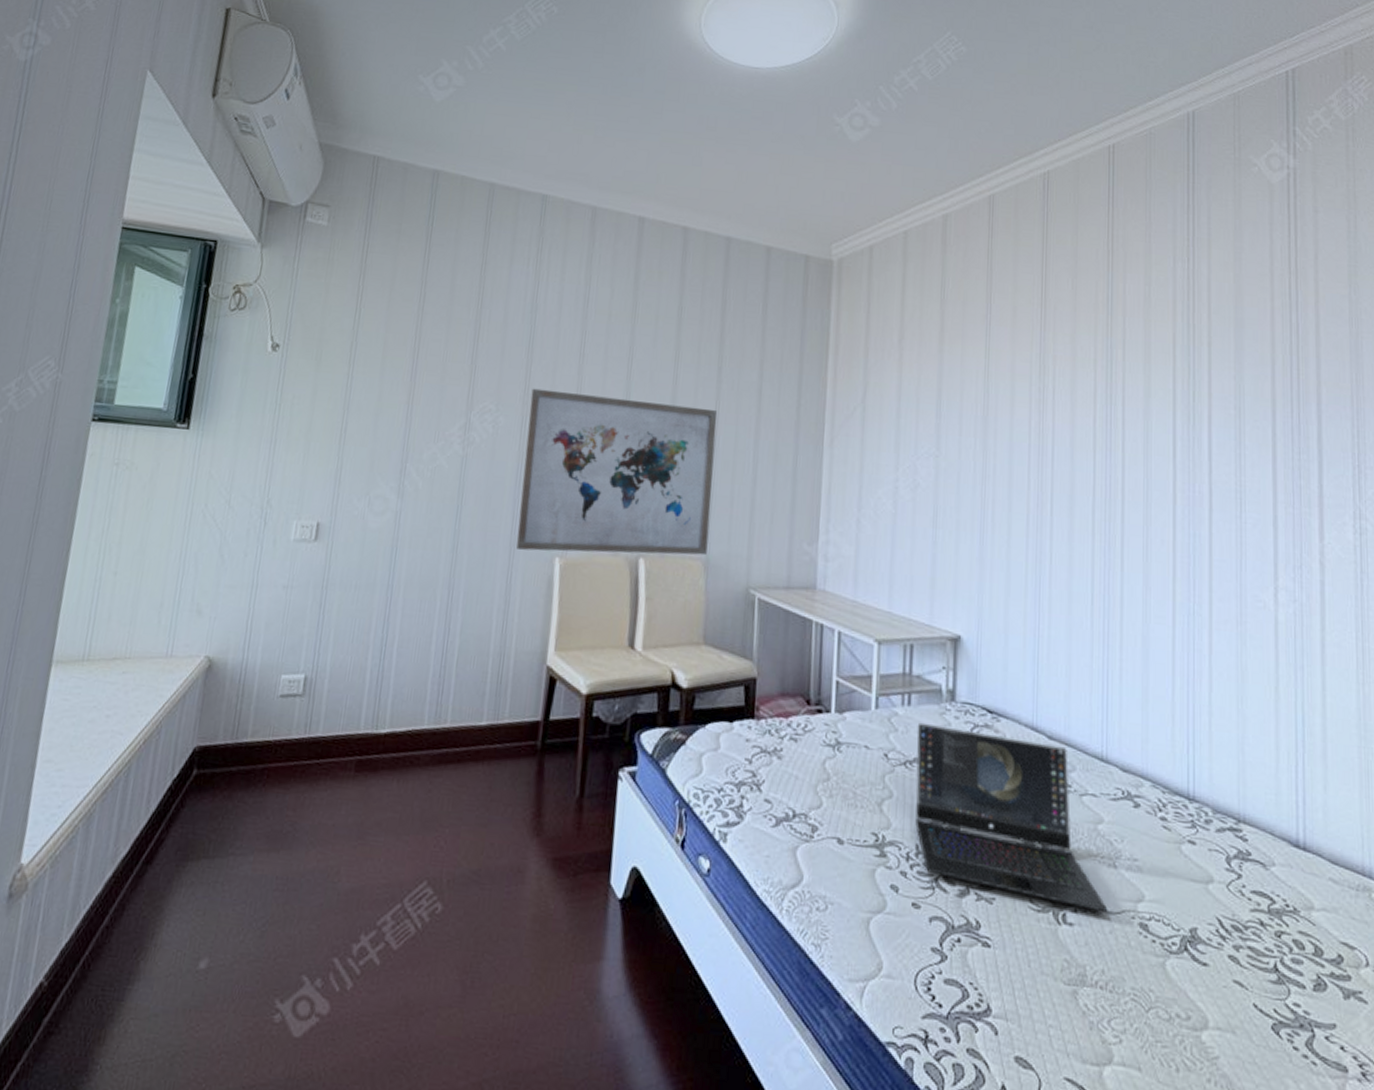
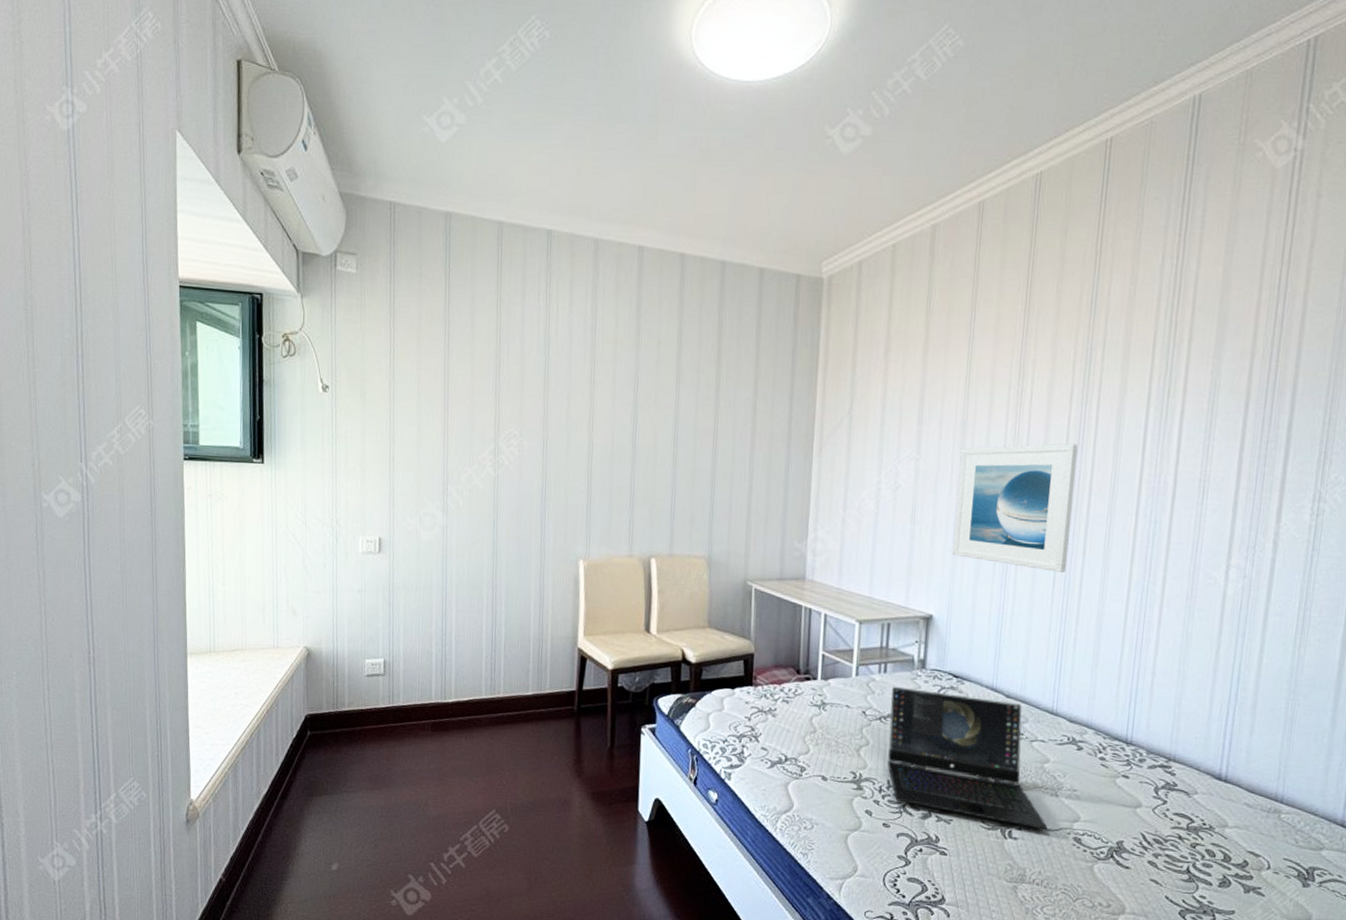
wall art: present [515,388,718,556] -> none [545,414,717,555]
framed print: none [979,445,1106,590] -> present [952,443,1078,572]

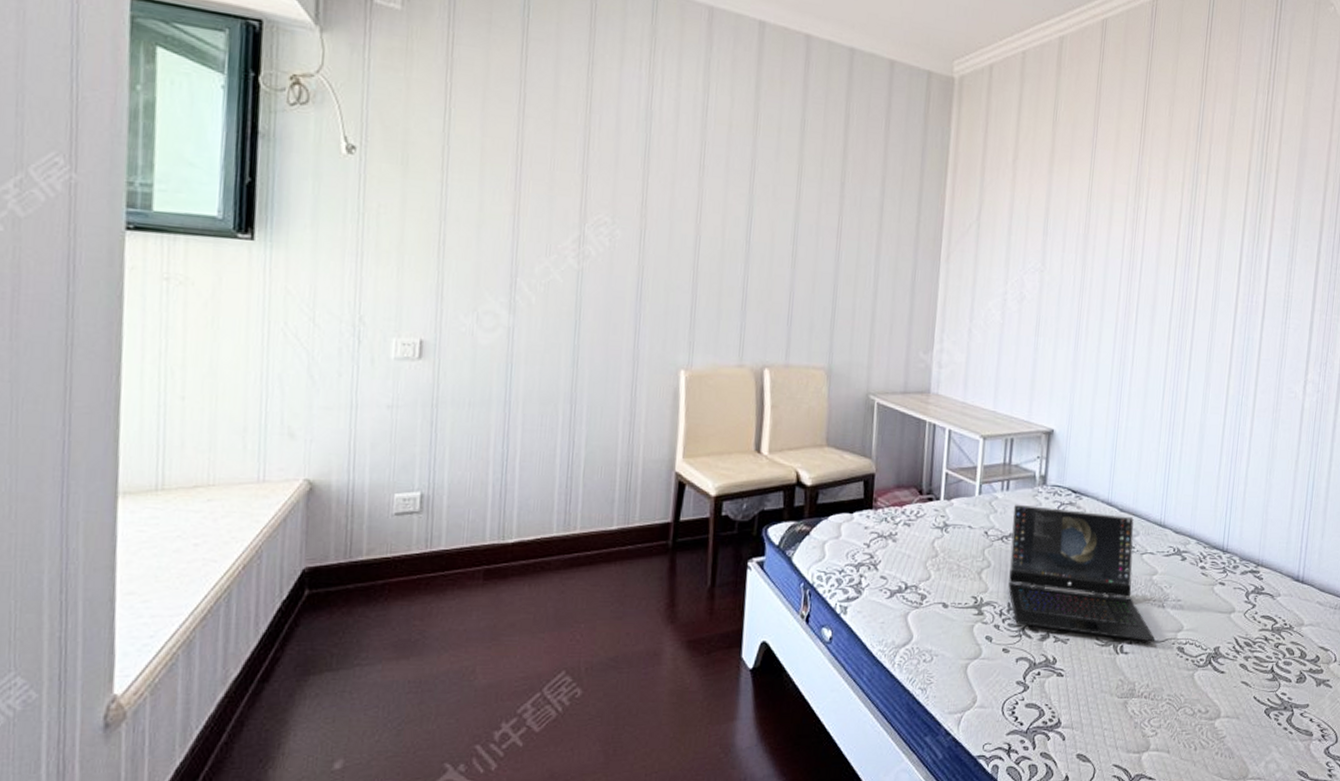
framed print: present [952,443,1078,572] -> none [1072,261,1185,387]

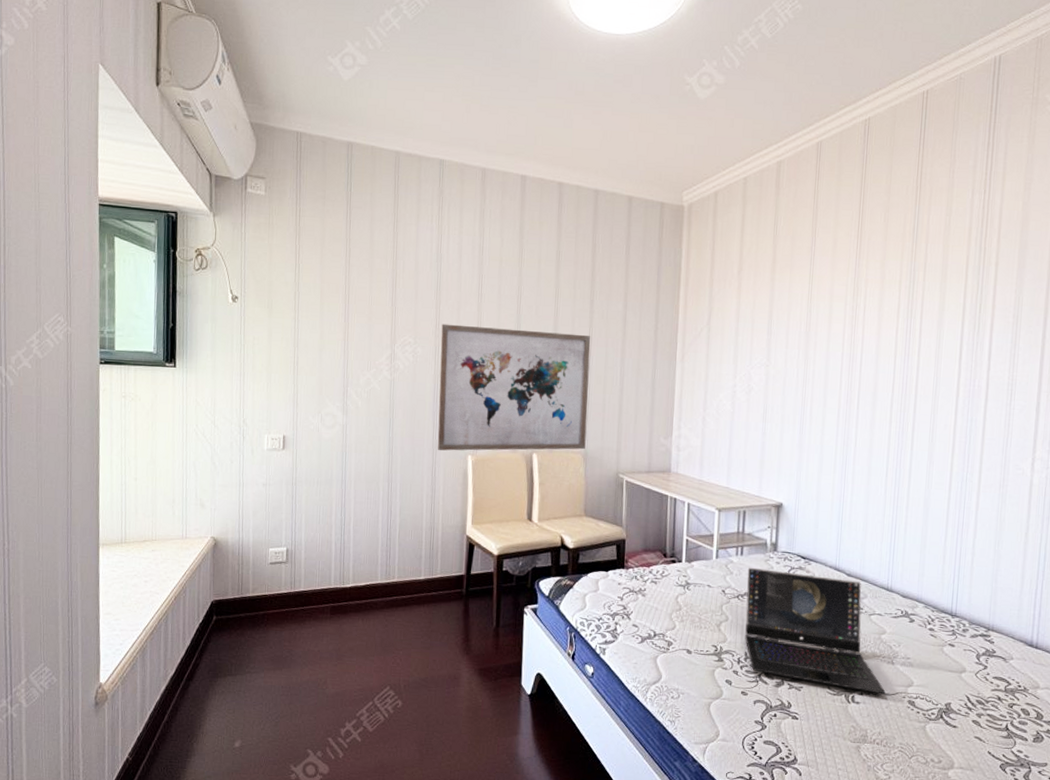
wall art: none [639,200,841,365] -> present [437,324,591,451]

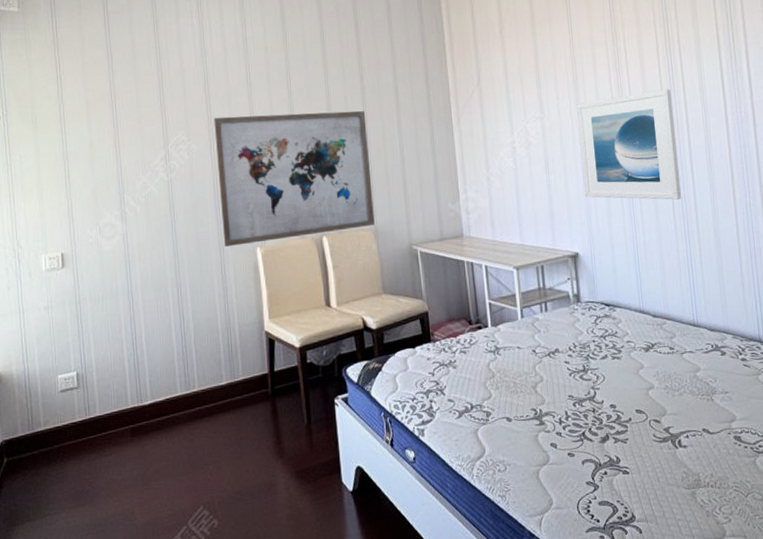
laptop: present [745,567,886,695] -> none [554,321,711,434]
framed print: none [798,352,905,465] -> present [576,89,681,200]

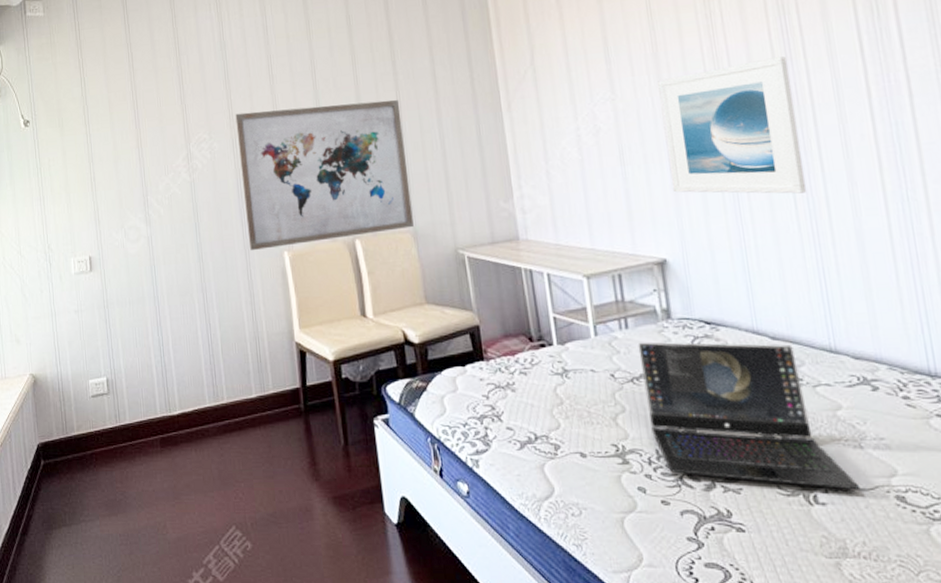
laptop: none [554,321,711,434] -> present [637,342,861,490]

